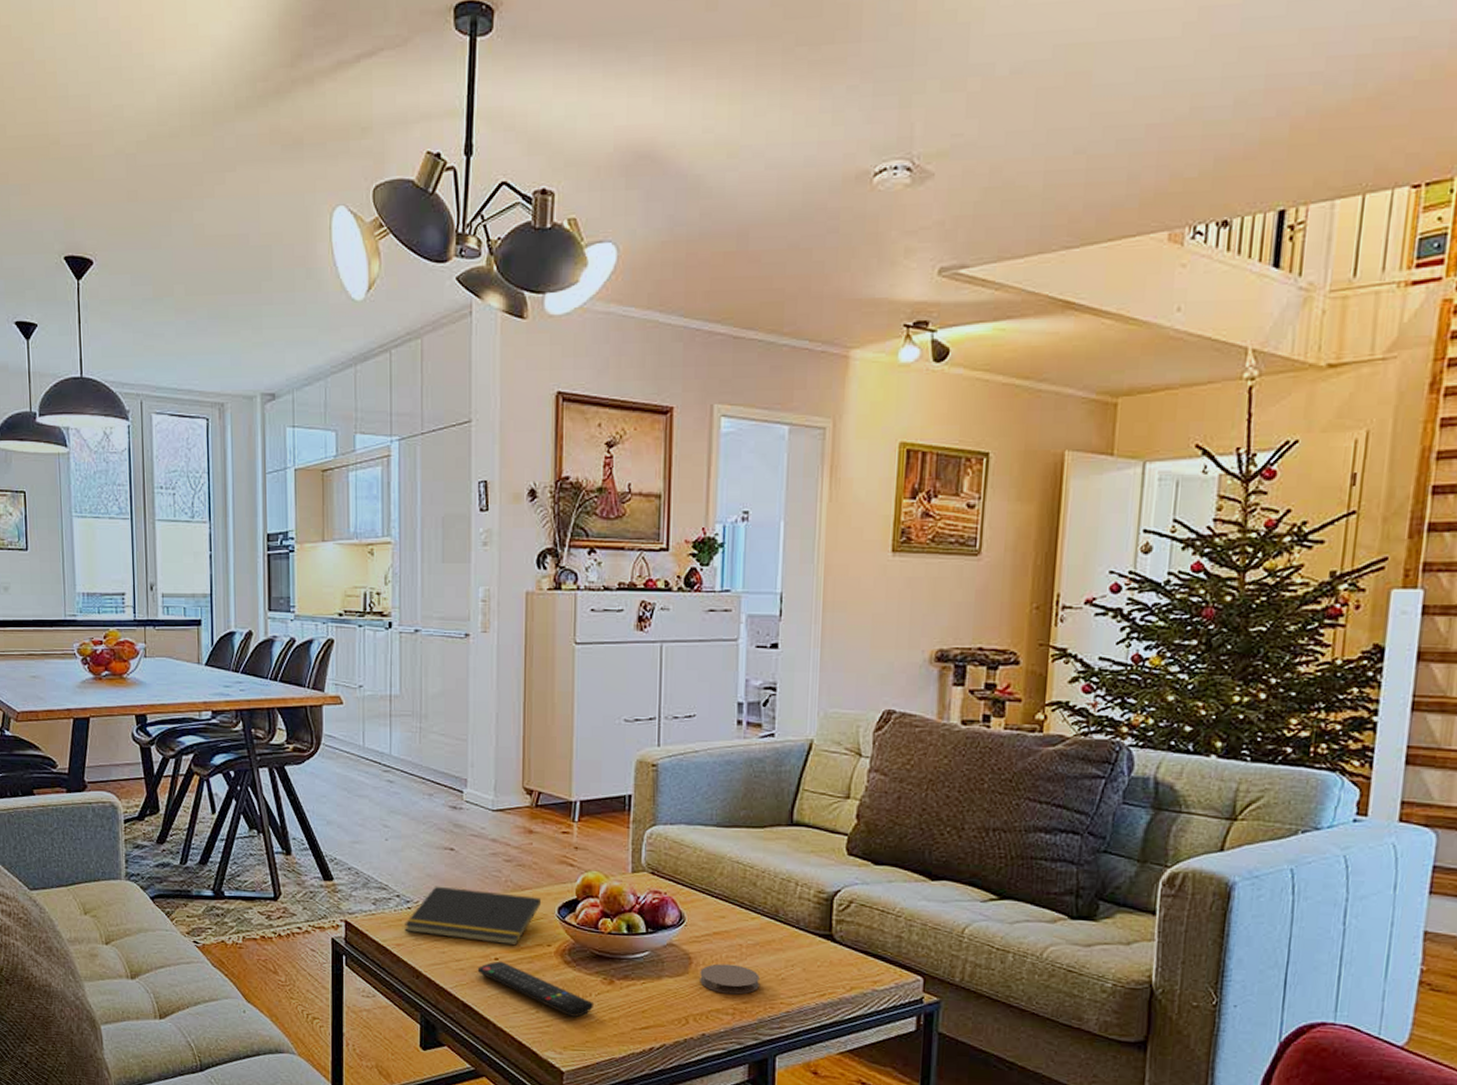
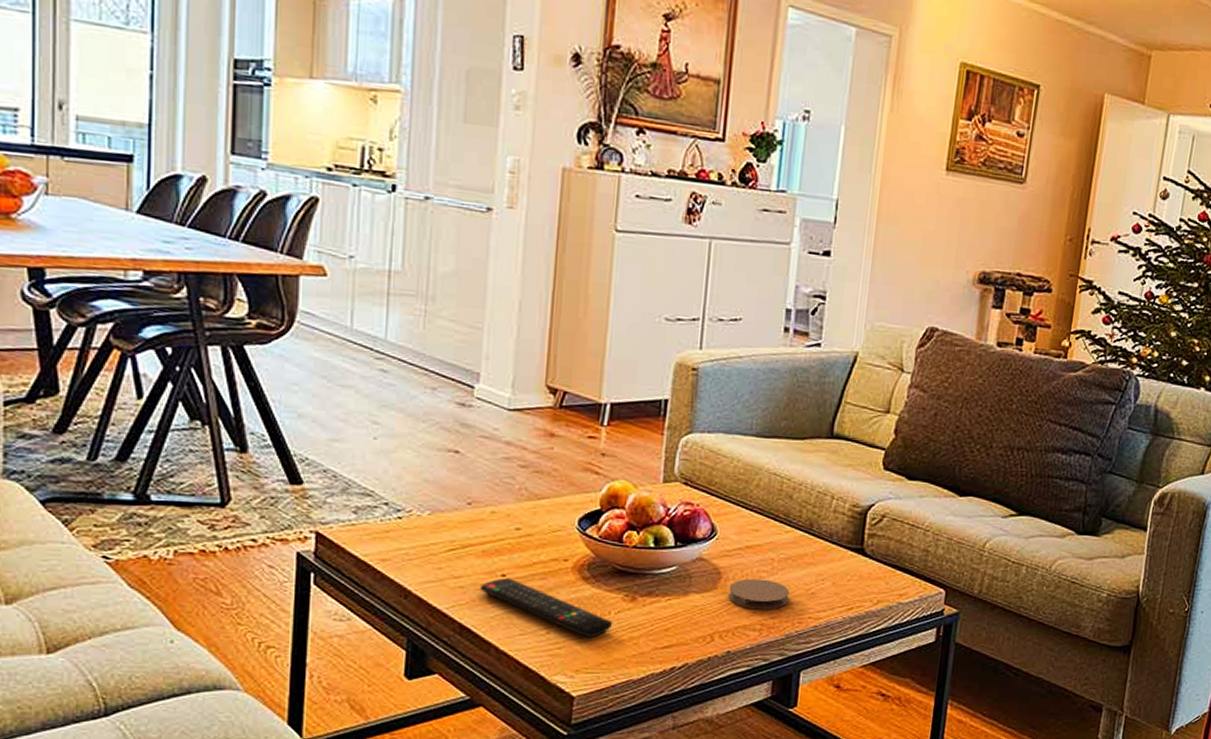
notepad: present [405,886,541,946] -> none [392,493,559,561]

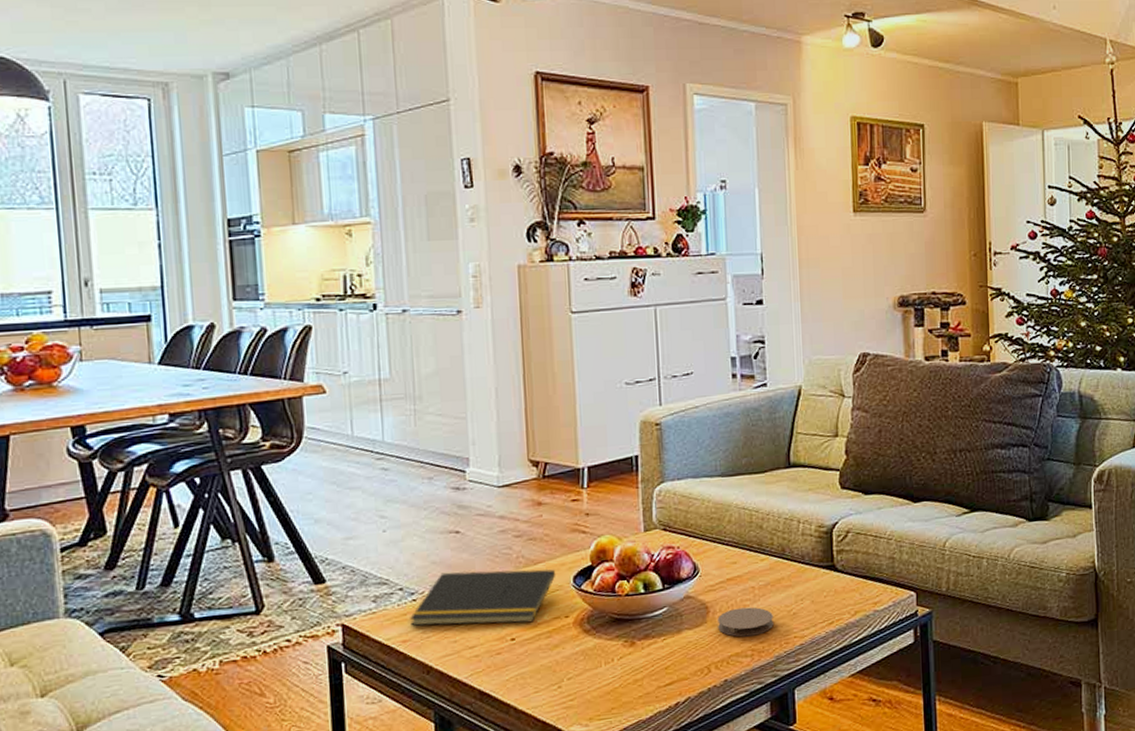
notepad: none [392,493,559,561] -> present [410,569,555,626]
remote control: present [479,577,612,637] -> none [493,640,616,686]

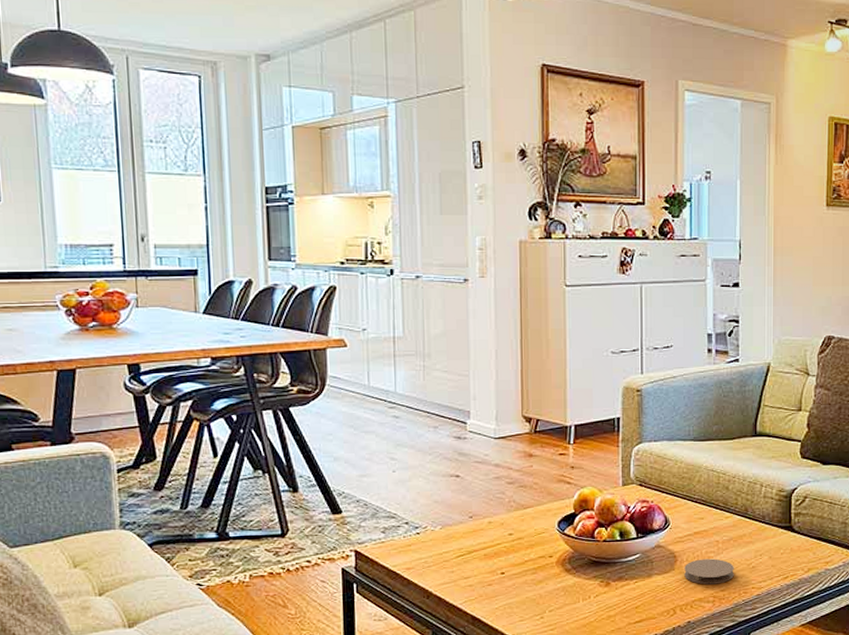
notepad: present [410,569,555,626] -> none [414,511,542,560]

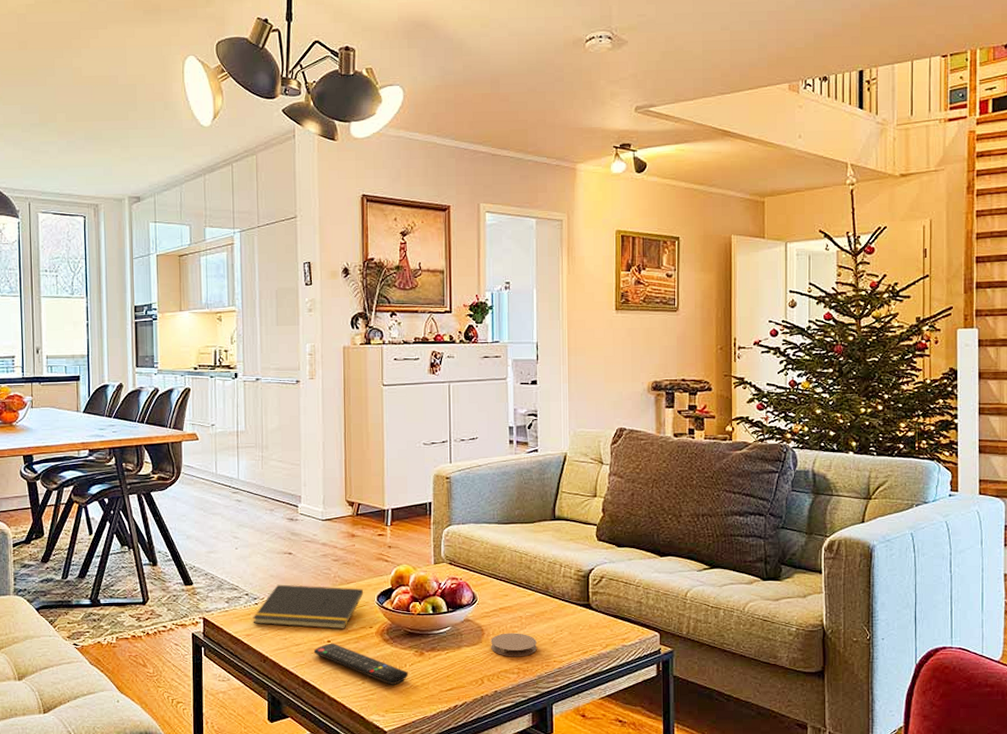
notepad: none [414,511,542,560] -> present [253,584,363,629]
remote control: none [485,574,592,619] -> present [313,643,408,685]

